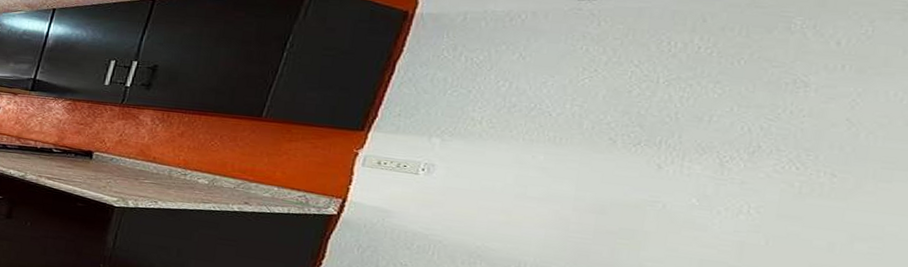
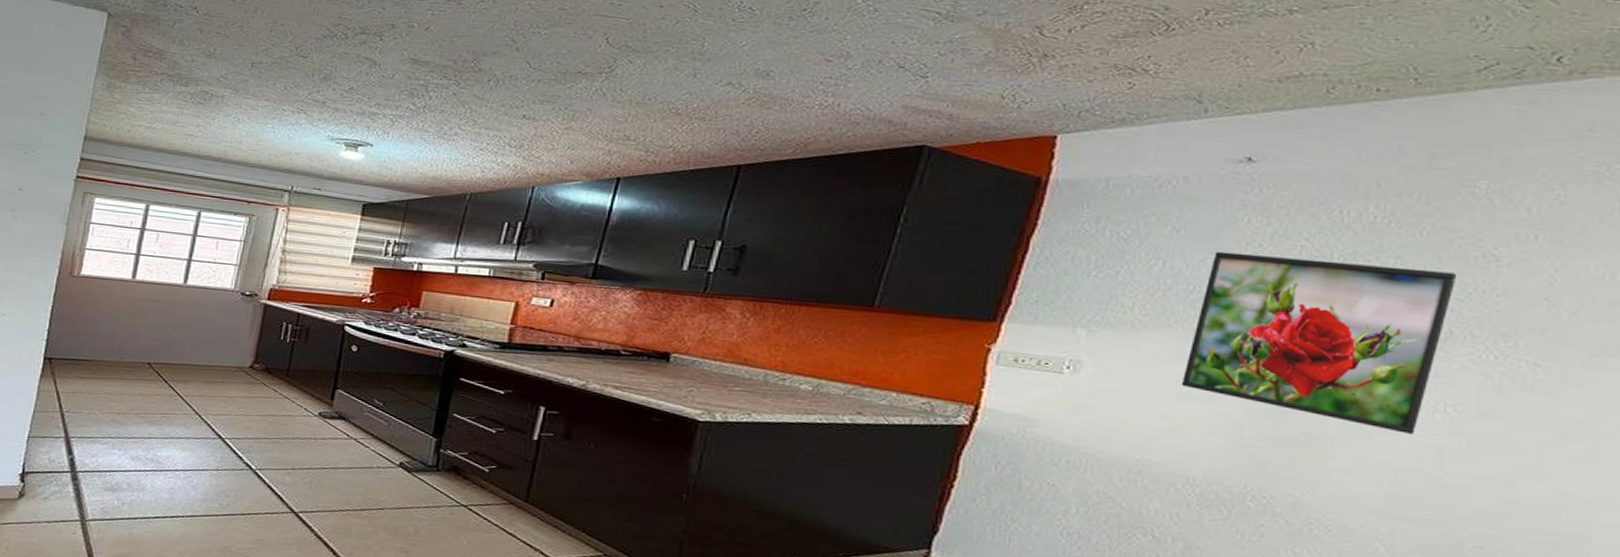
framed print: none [519,75,769,231] -> present [1181,251,1457,434]

